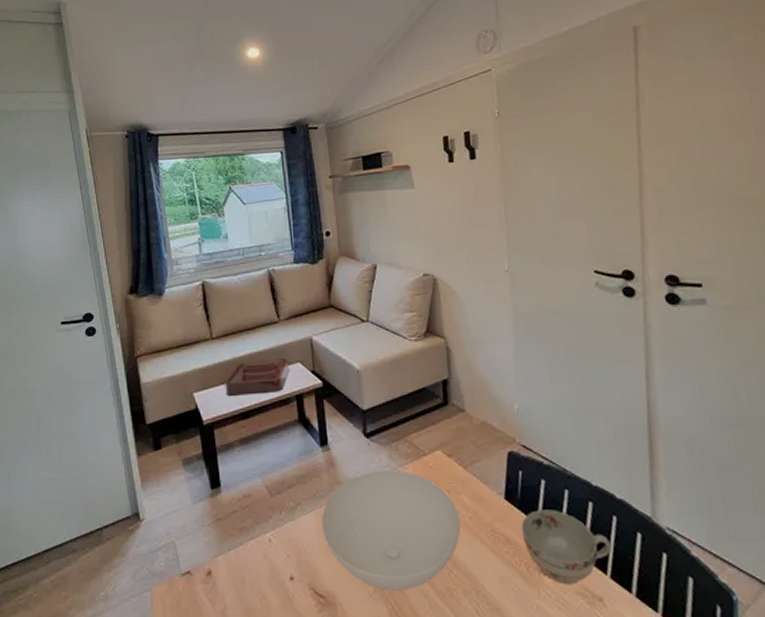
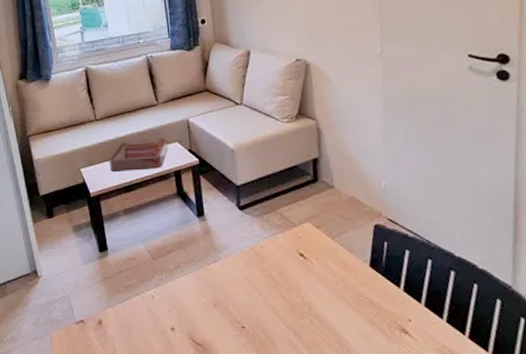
bowl: present [321,470,461,590] -> none [199,239,328,342]
teacup: present [521,509,612,584] -> none [384,277,471,342]

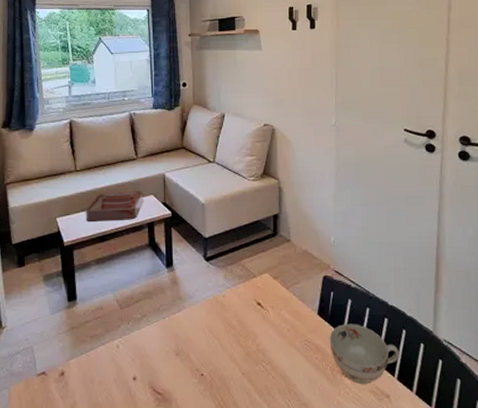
teacup: none [384,277,471,342] -> present [329,324,400,384]

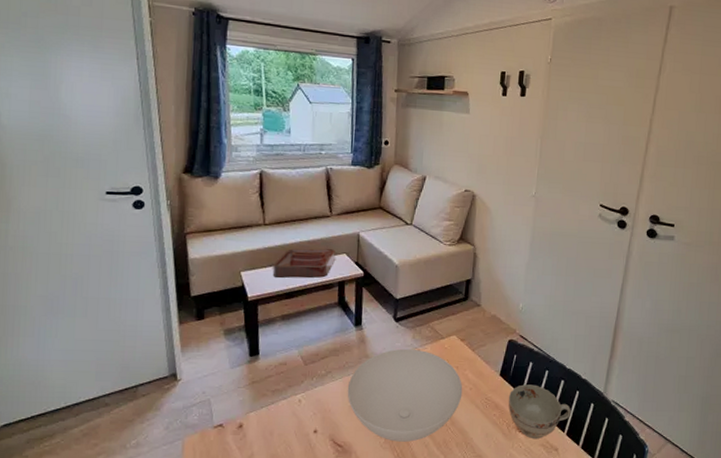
bowl: none [163,289,281,389] -> present [347,348,463,442]

